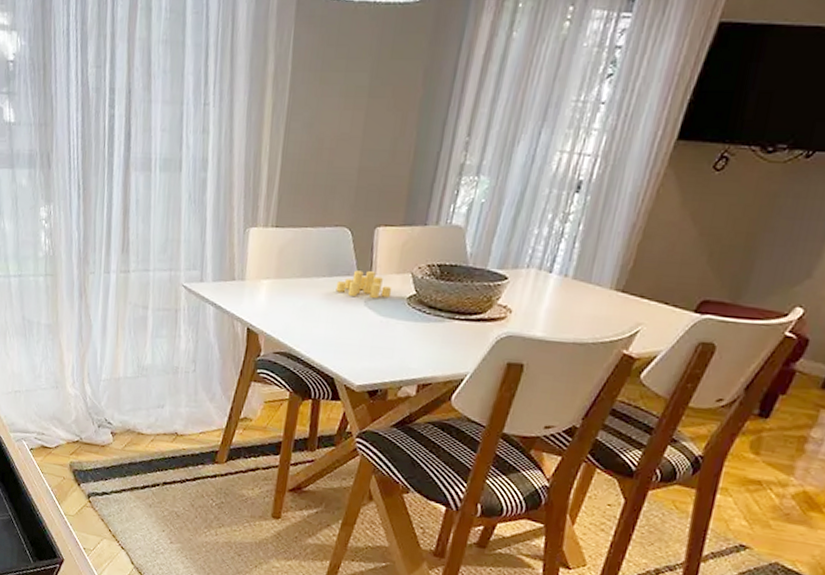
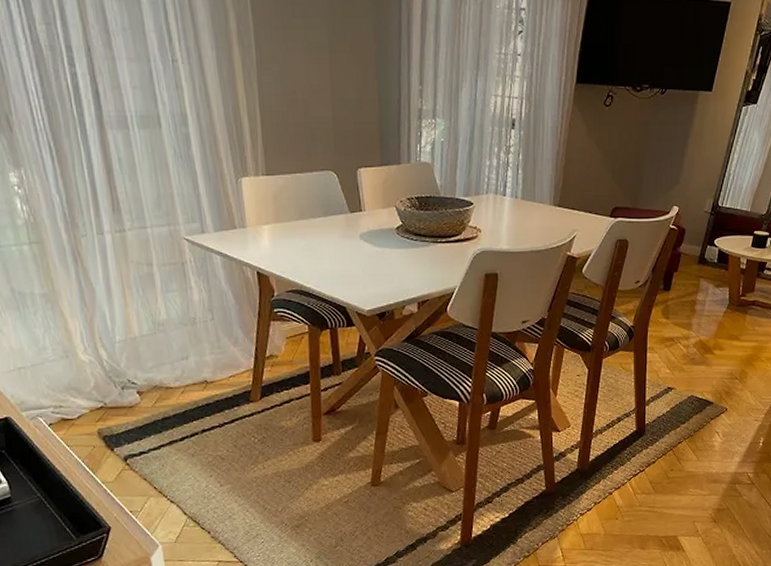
candle: present [335,270,393,299] -> none [332,208,382,233]

